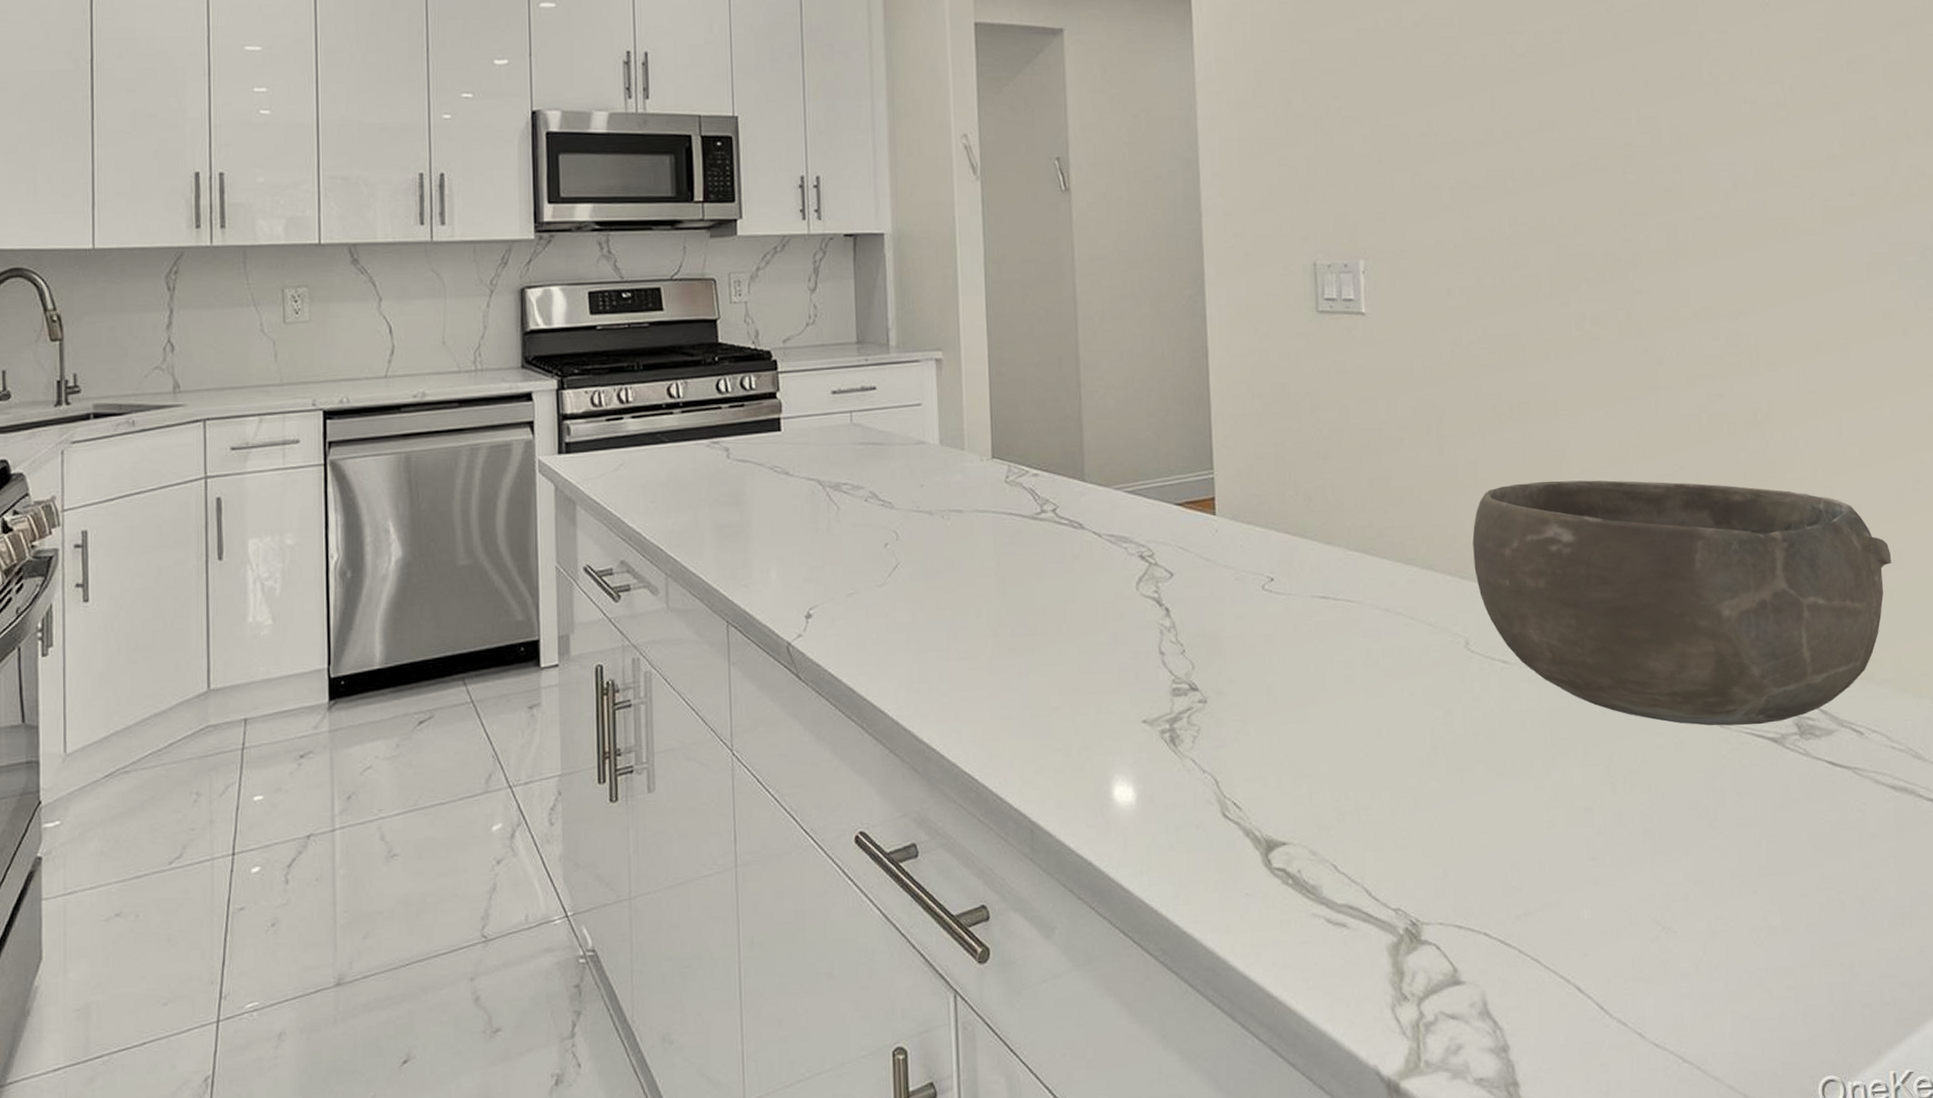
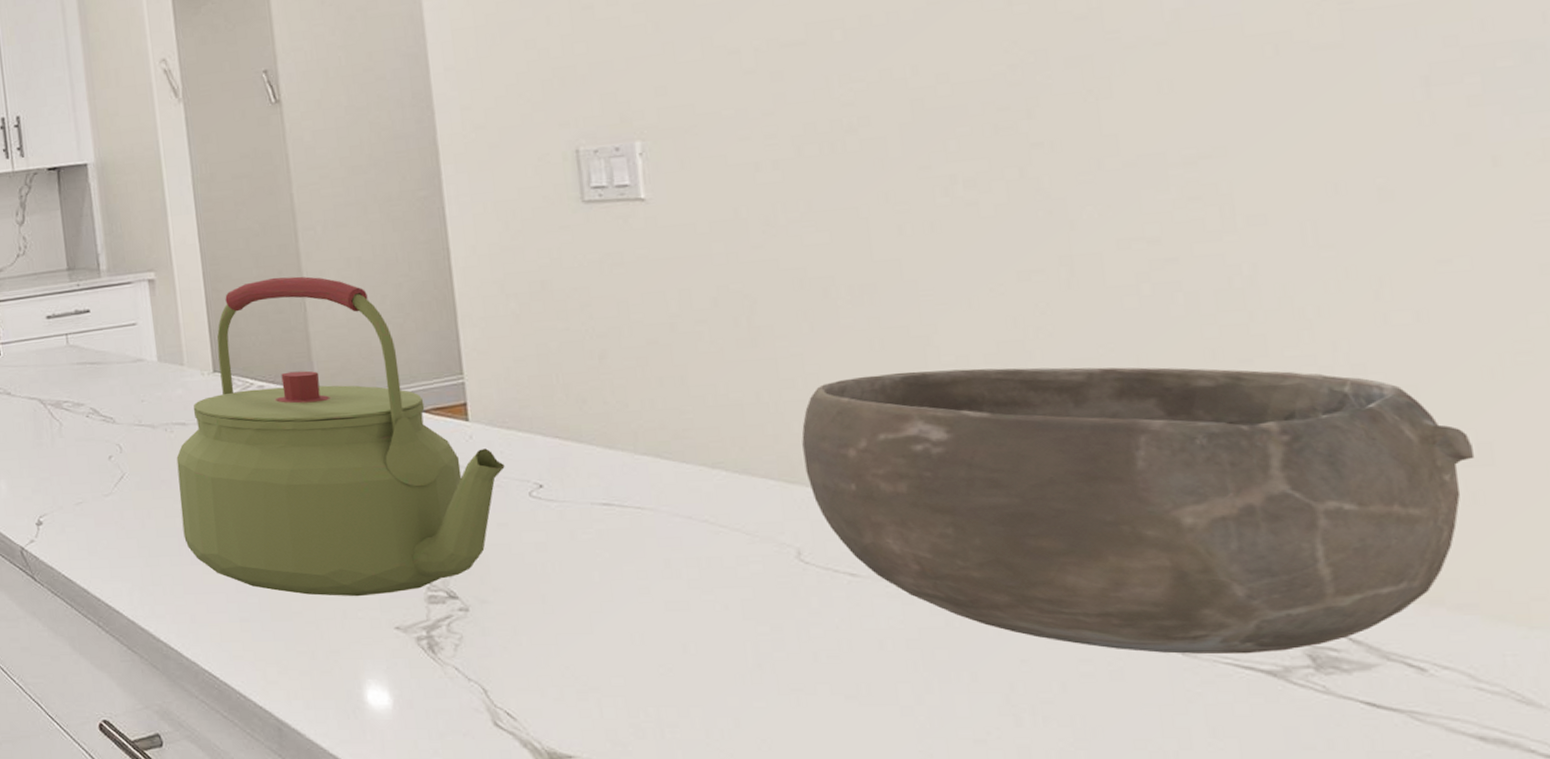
kettle: none [951,364,1243,691] -> present [176,276,505,597]

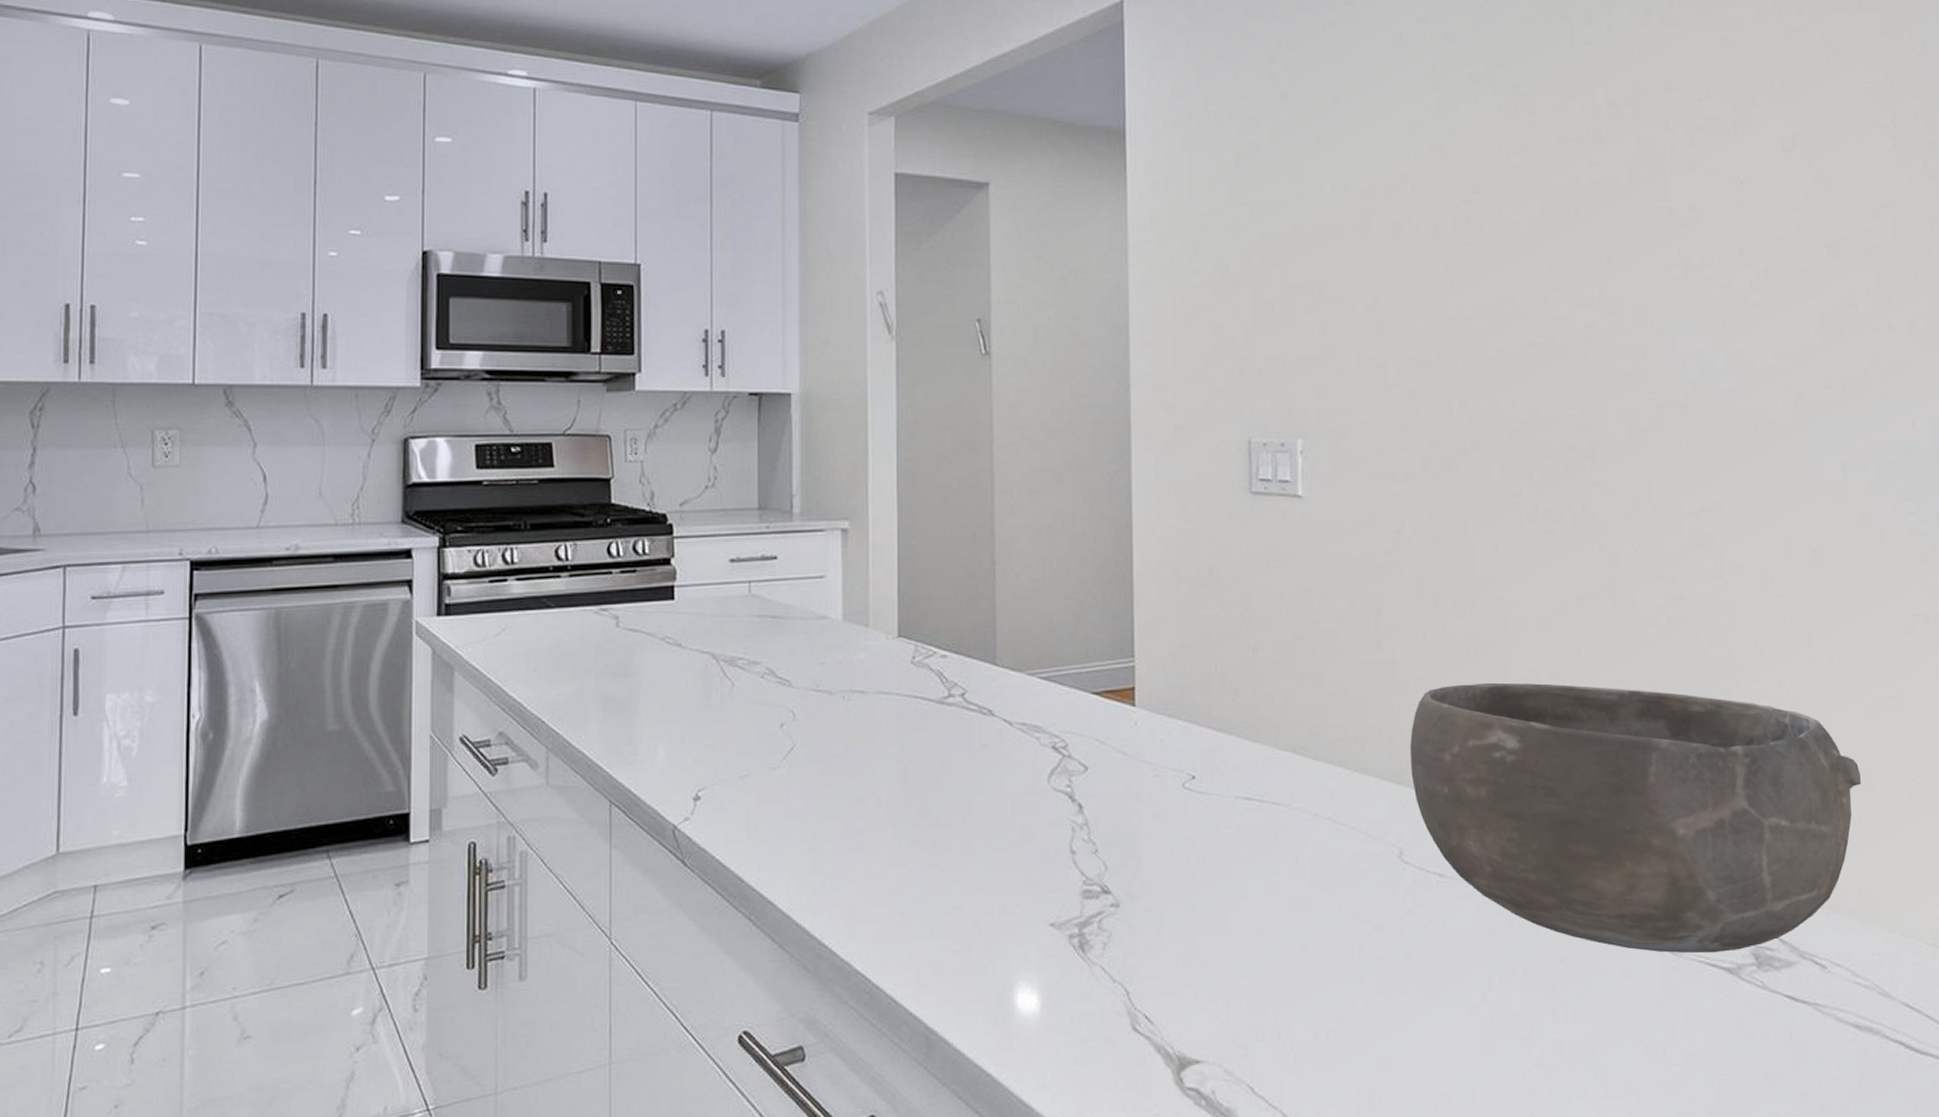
kettle: present [176,276,505,597] -> none [850,539,1163,890]

